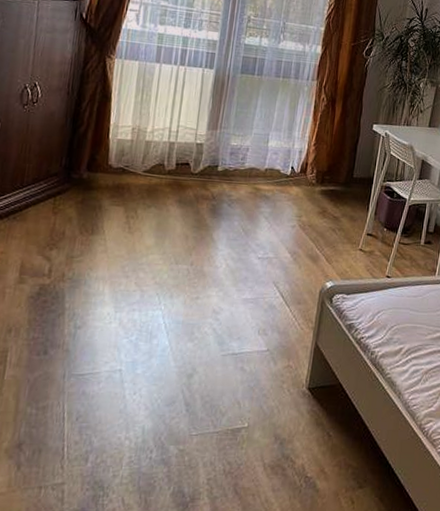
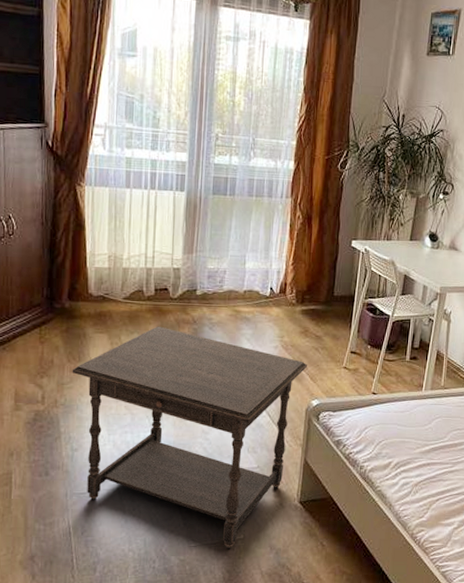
side table: none [83,201,324,438] -> present [72,326,307,548]

